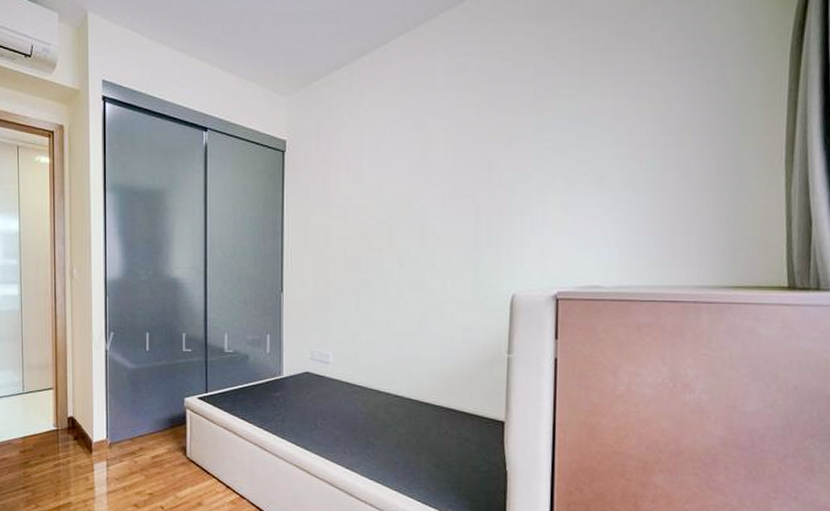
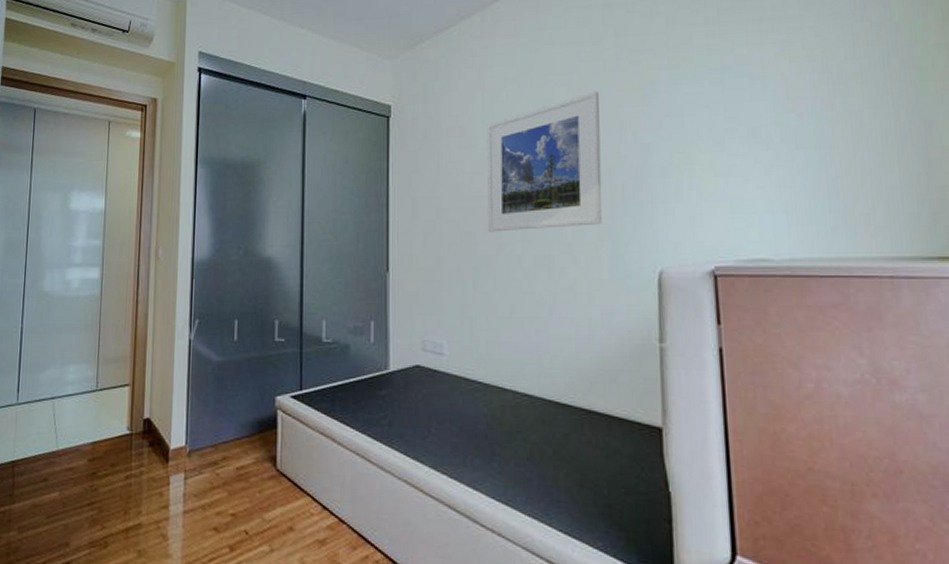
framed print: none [369,134,473,259] -> present [487,91,602,232]

